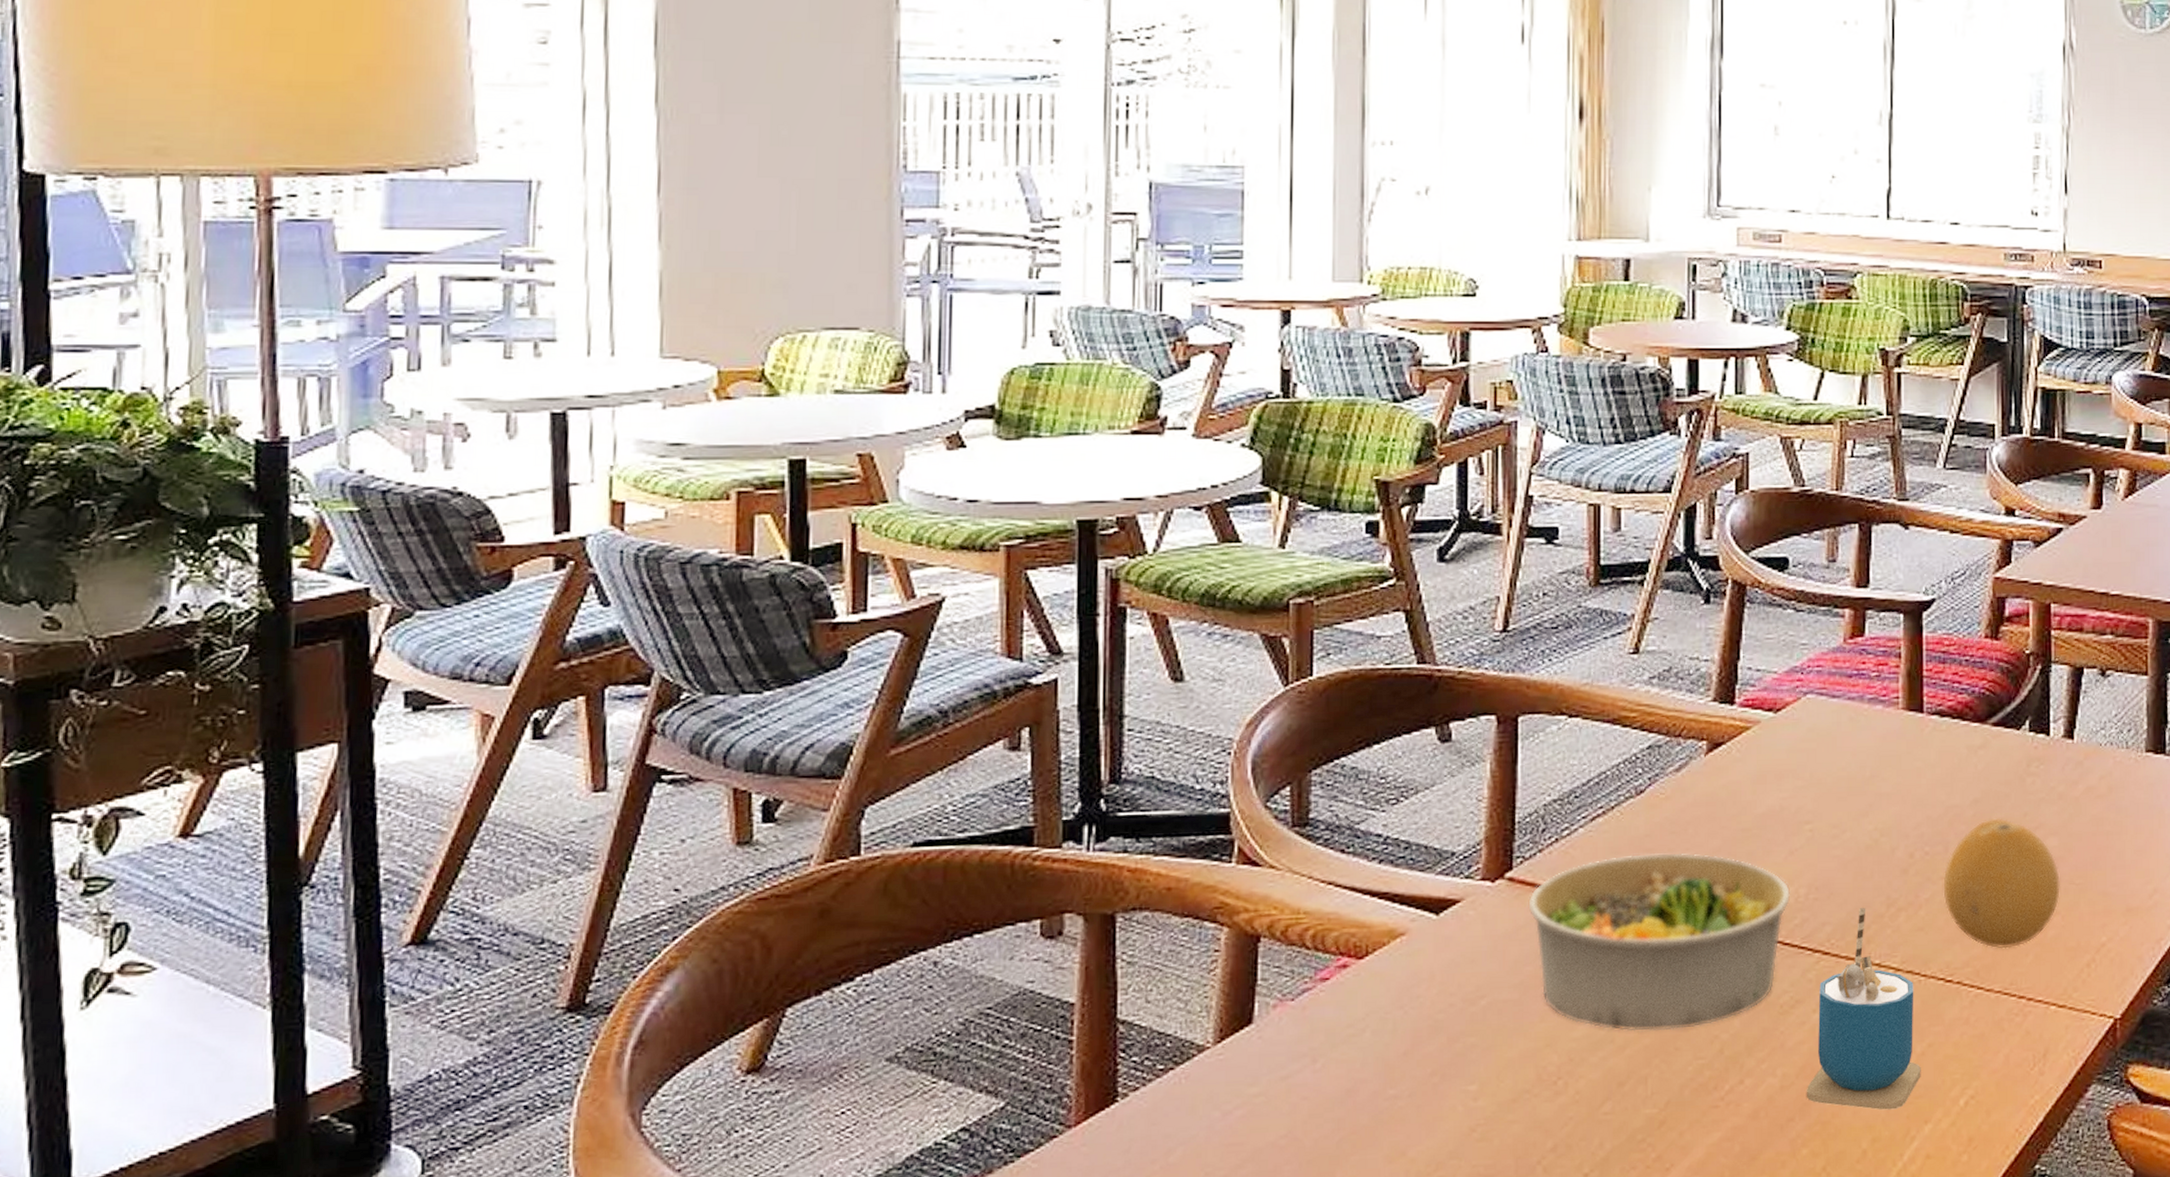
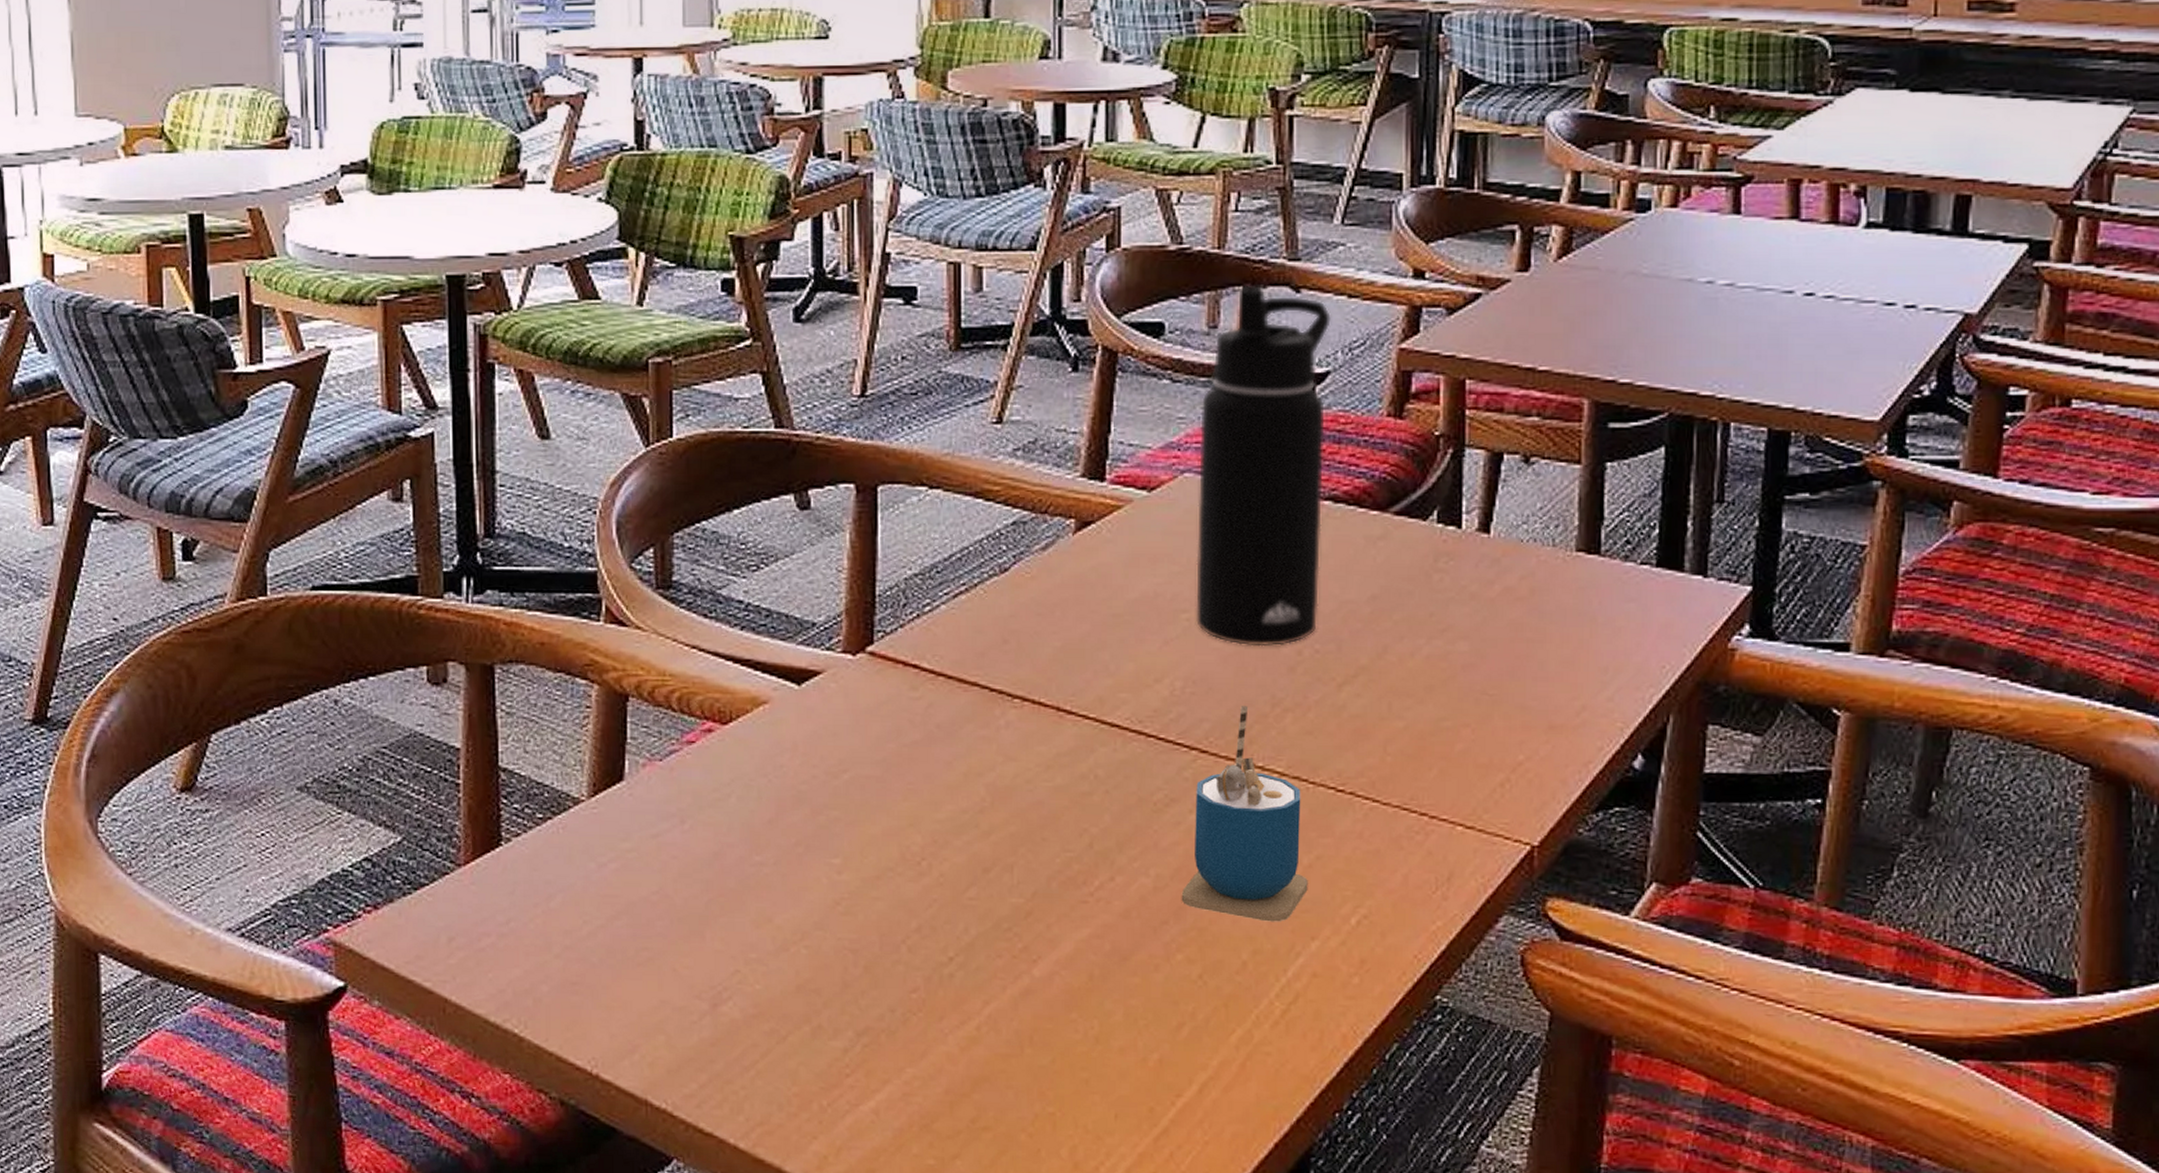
bowl: present [1528,852,1791,1031] -> none [890,635,1166,819]
water bottle: none [1818,522,1935,852] -> present [1196,285,1331,647]
fruit: present [1943,818,2060,949] -> none [1335,617,1470,761]

